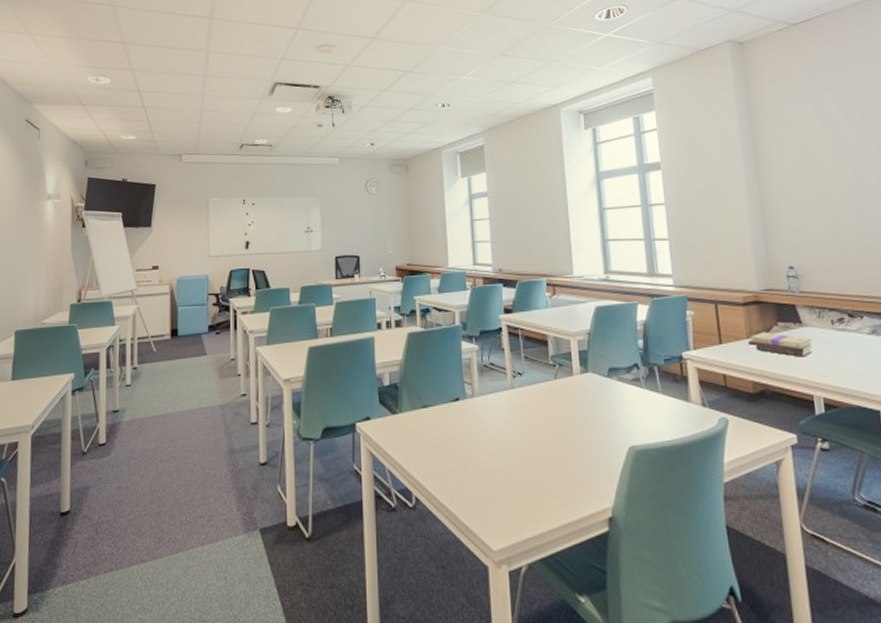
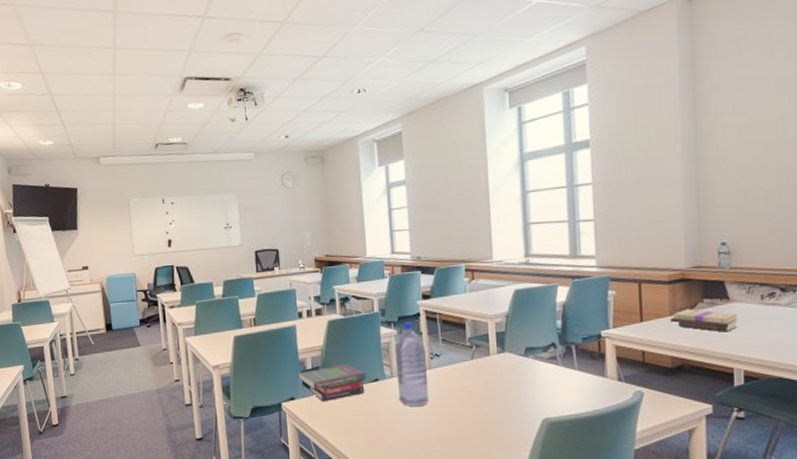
books: none [376,381,447,422] -> present [299,364,367,401]
water bottle: none [476,336,512,431] -> present [395,321,429,407]

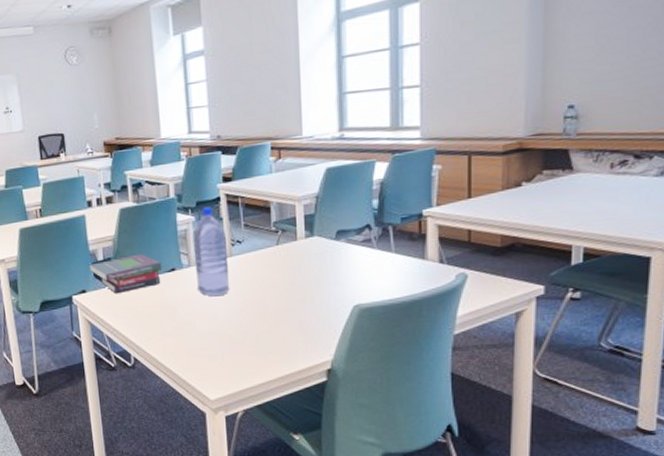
books: present [671,309,738,332] -> none [503,182,582,207]

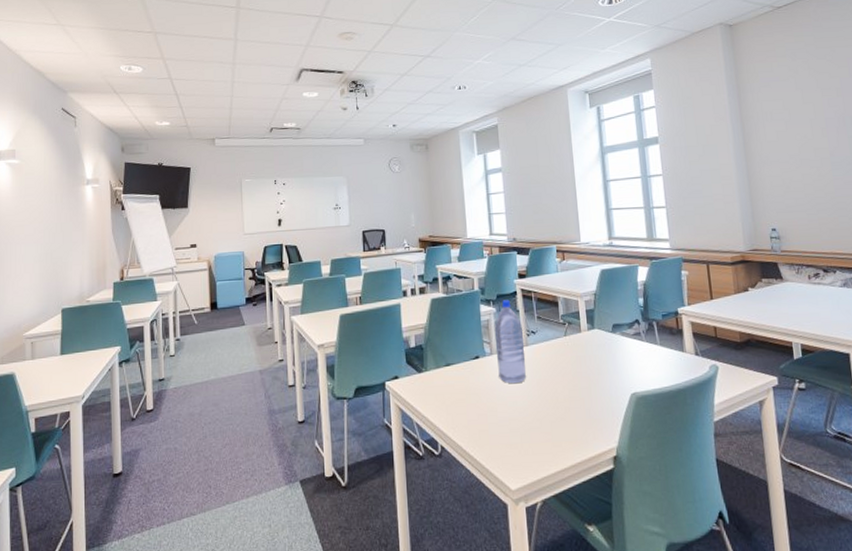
books: present [90,254,162,293] -> none [403,341,468,380]

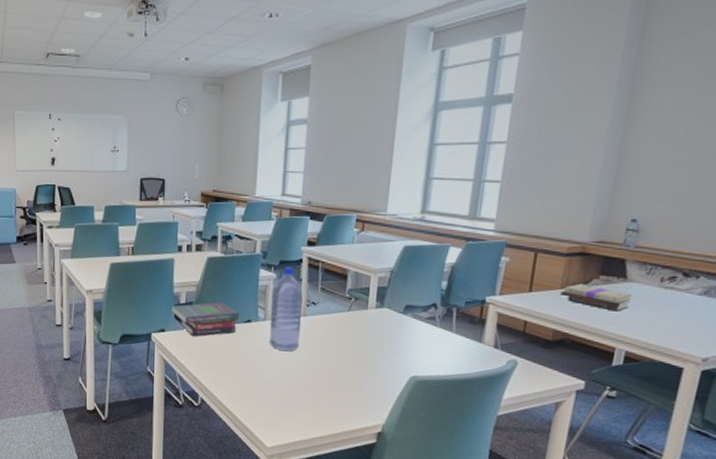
books: none [403,341,468,380] -> present [172,302,240,336]
books: none [736,287,792,309] -> present [560,283,632,312]

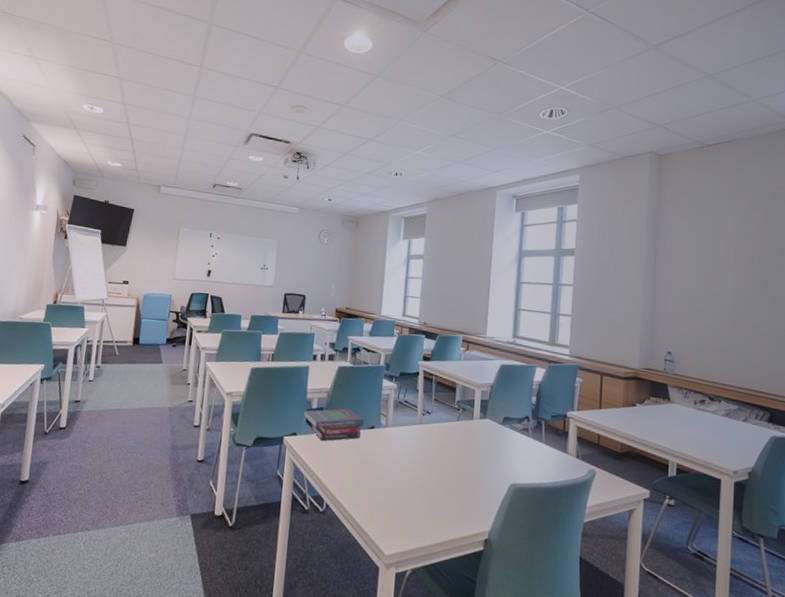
water bottle: present [269,266,303,352] -> none [390,378,419,458]
books: present [560,283,632,312] -> none [623,403,676,428]

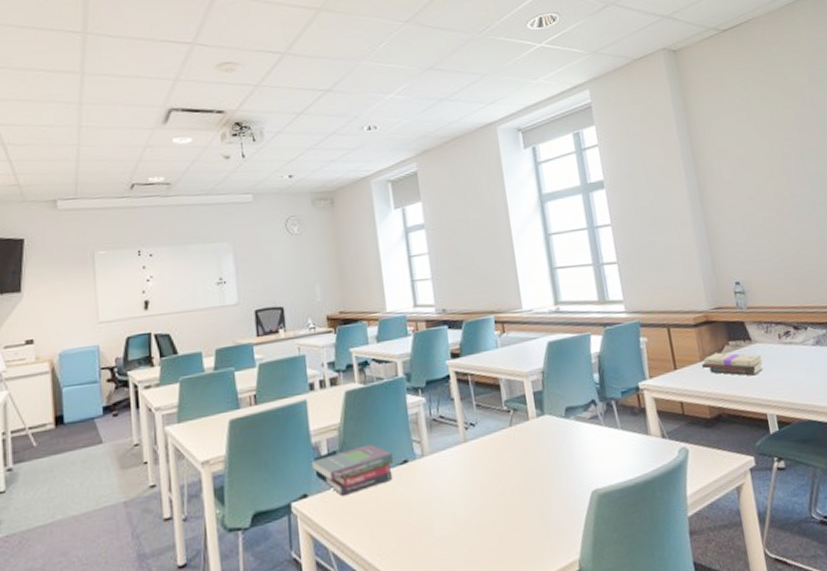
books: none [623,403,676,428] -> present [702,352,763,376]

